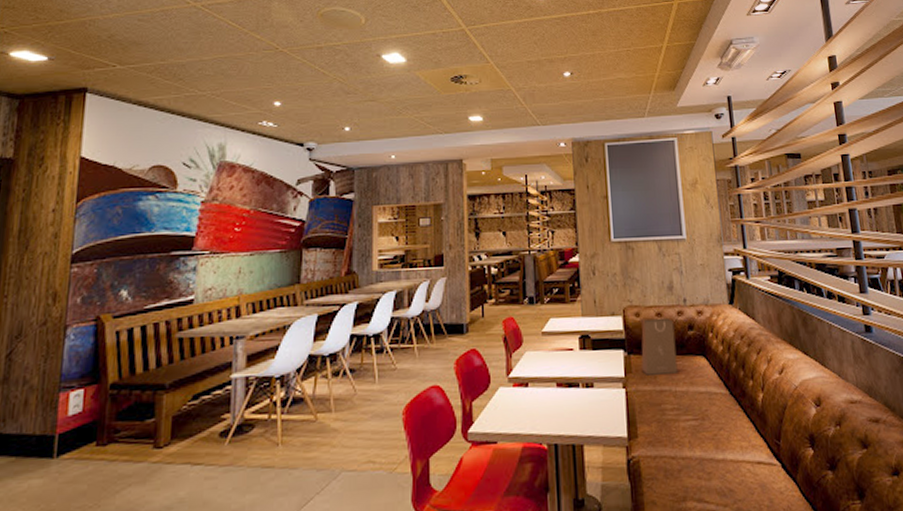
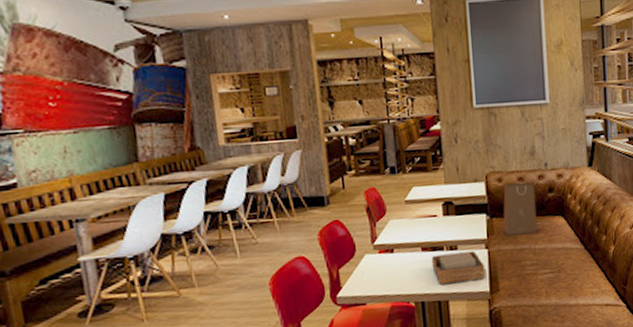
napkin holder: none [566,389,623,426] -> present [431,250,486,285]

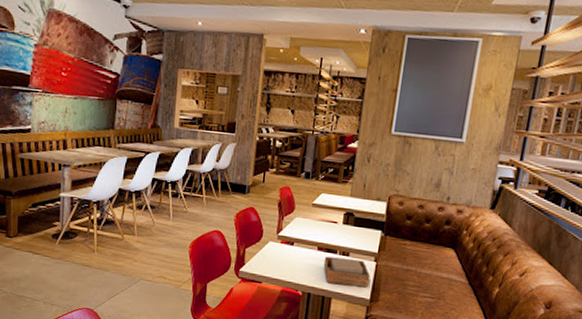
shopping bag: present [503,181,538,236] -> none [394,208,434,260]

